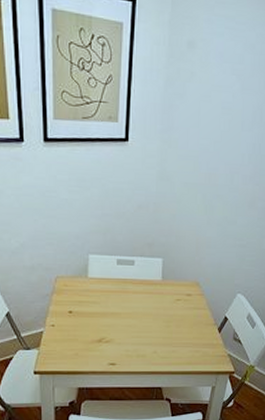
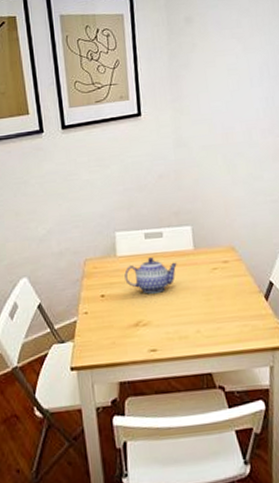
teapot: none [93,283,145,315] -> present [124,257,178,294]

